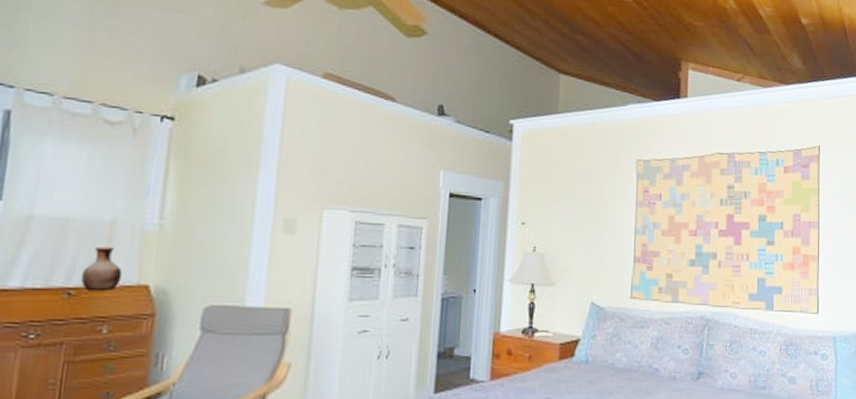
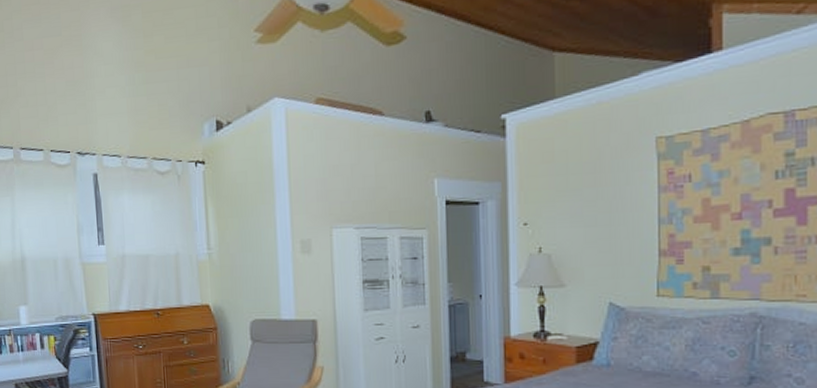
vase: present [80,246,123,290] -> none [163,275,190,310]

